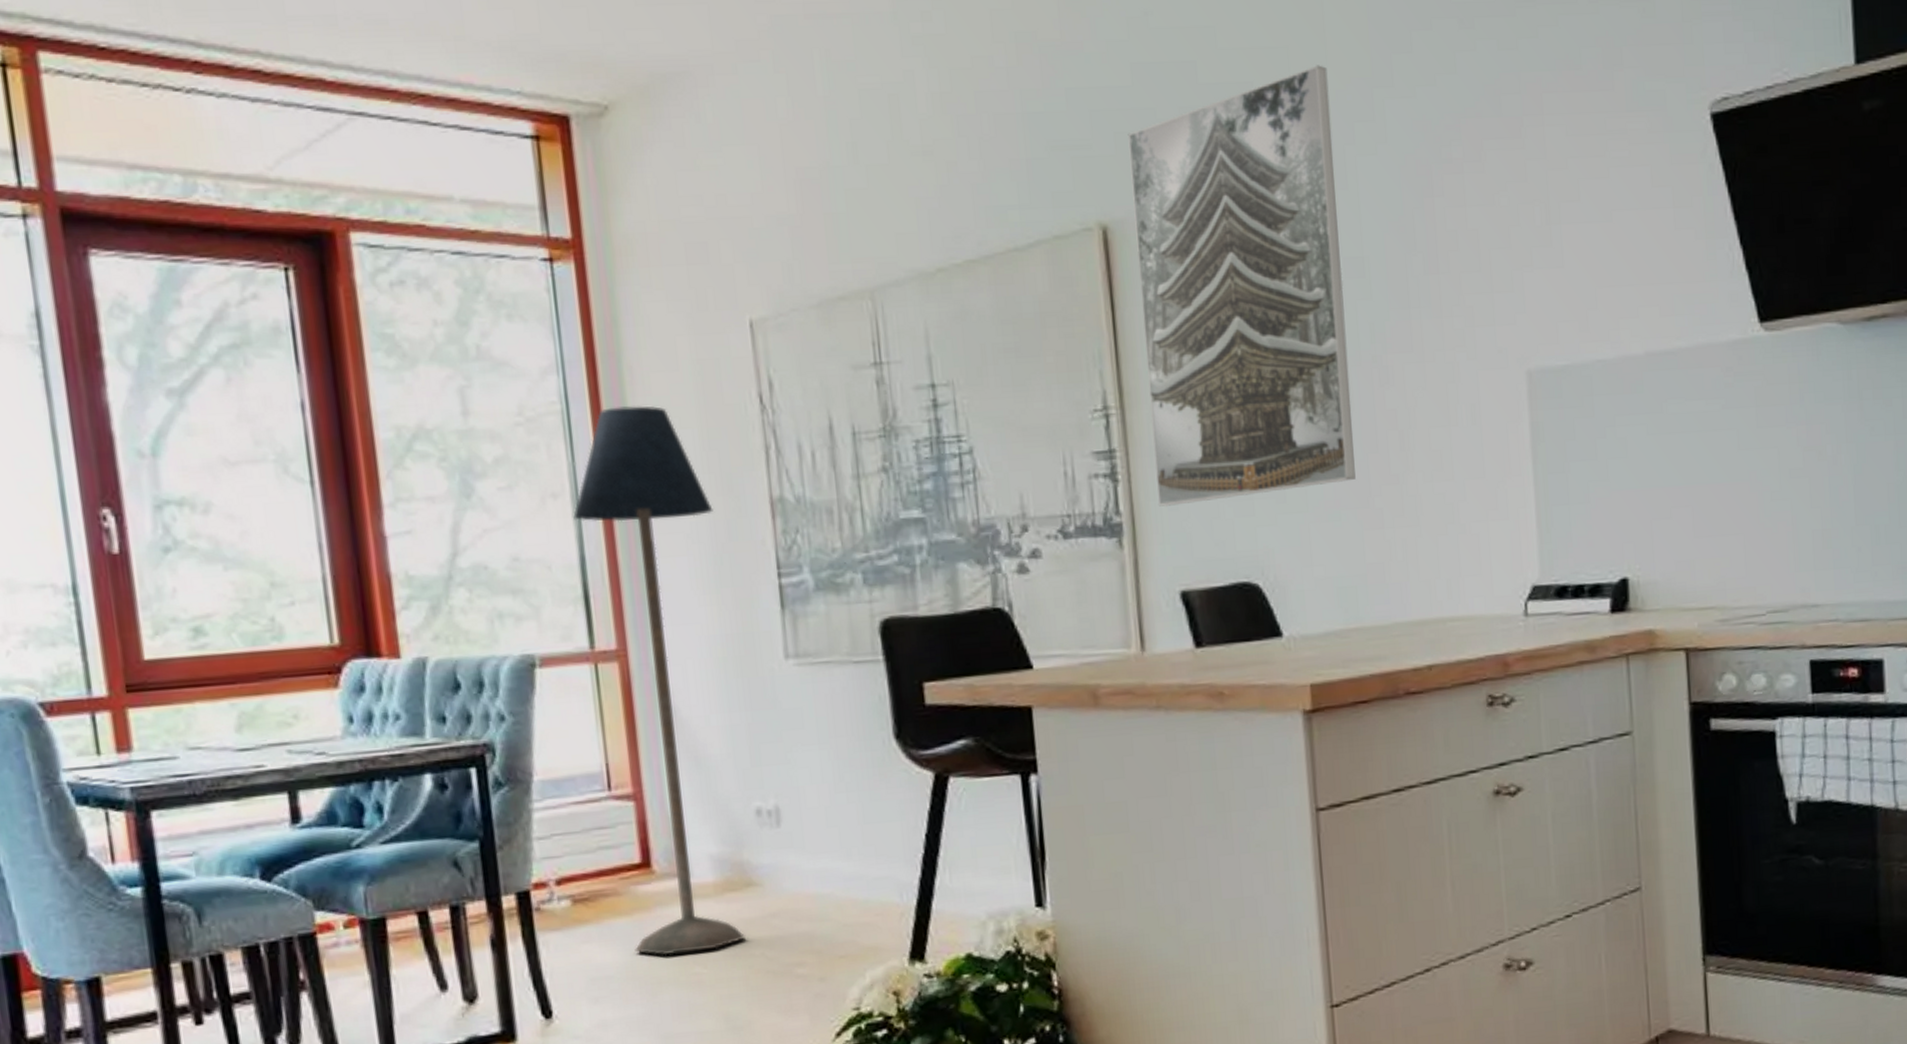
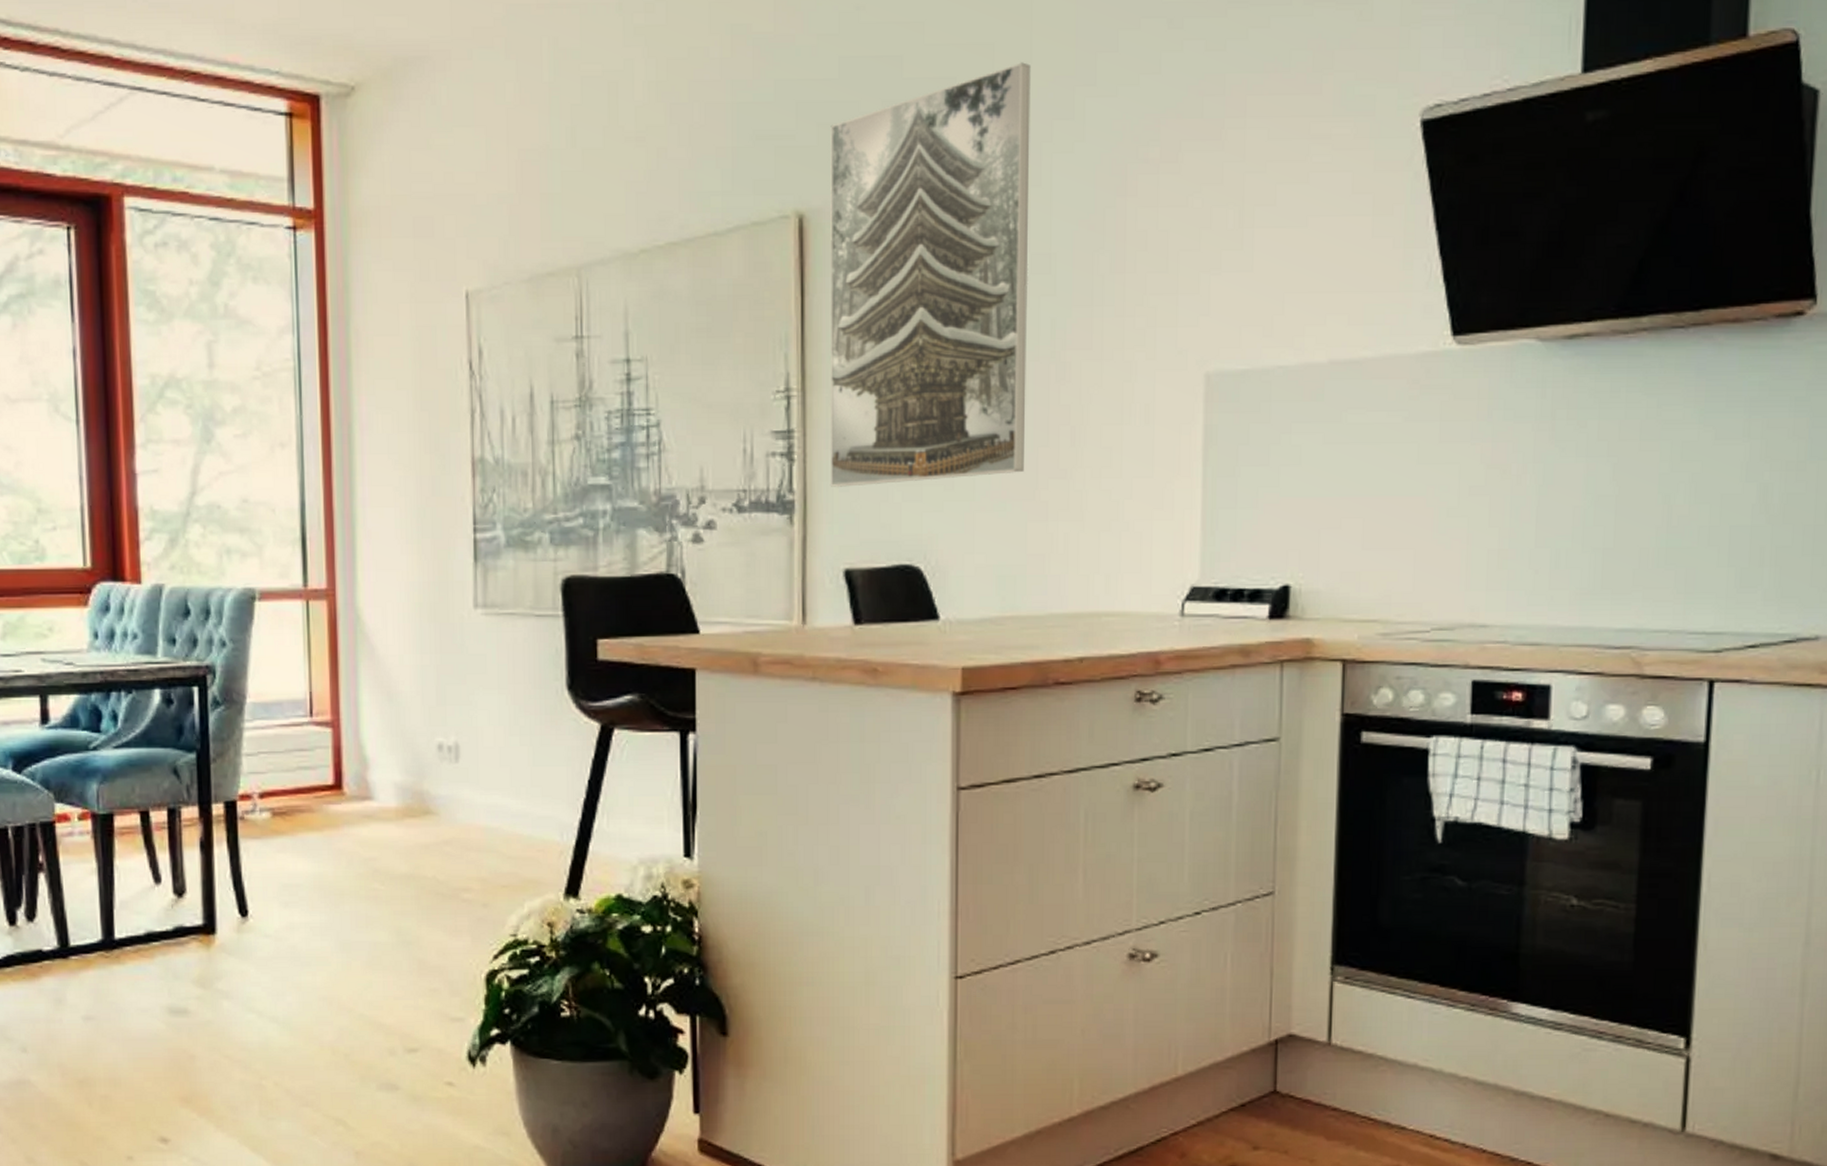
floor lamp: present [573,406,745,956] -> none [297,366,421,870]

